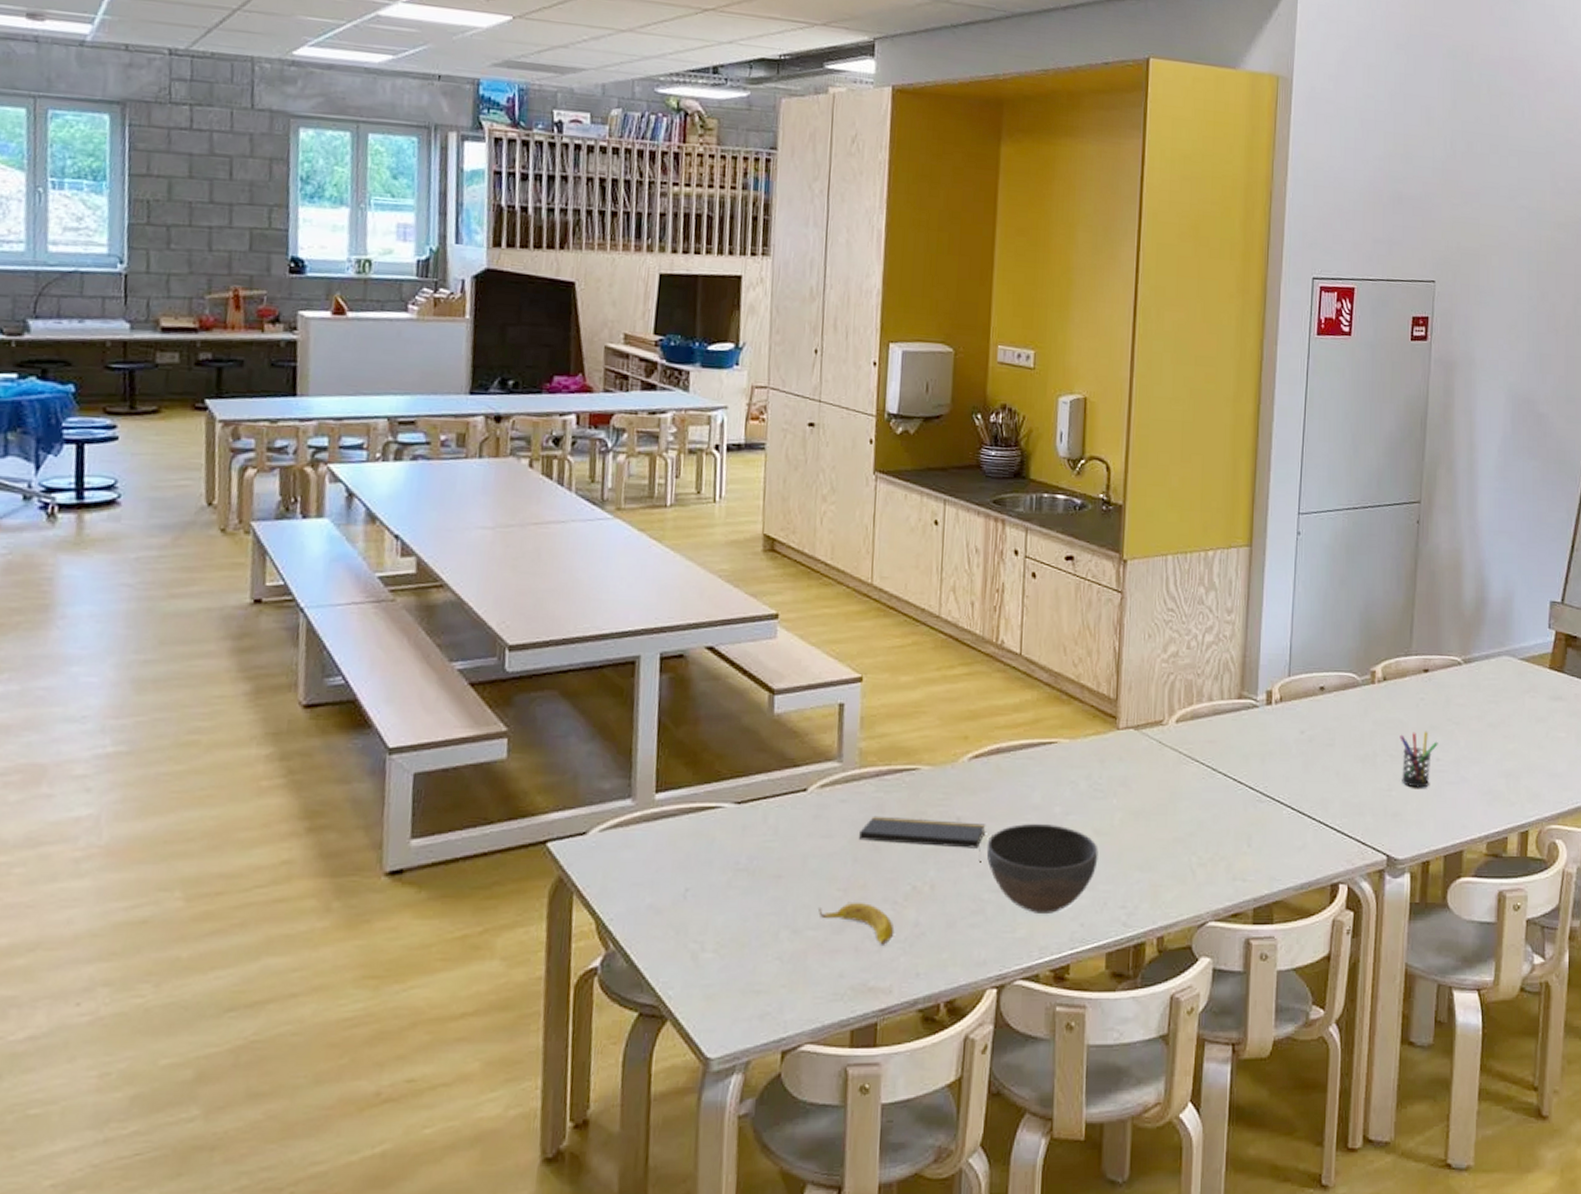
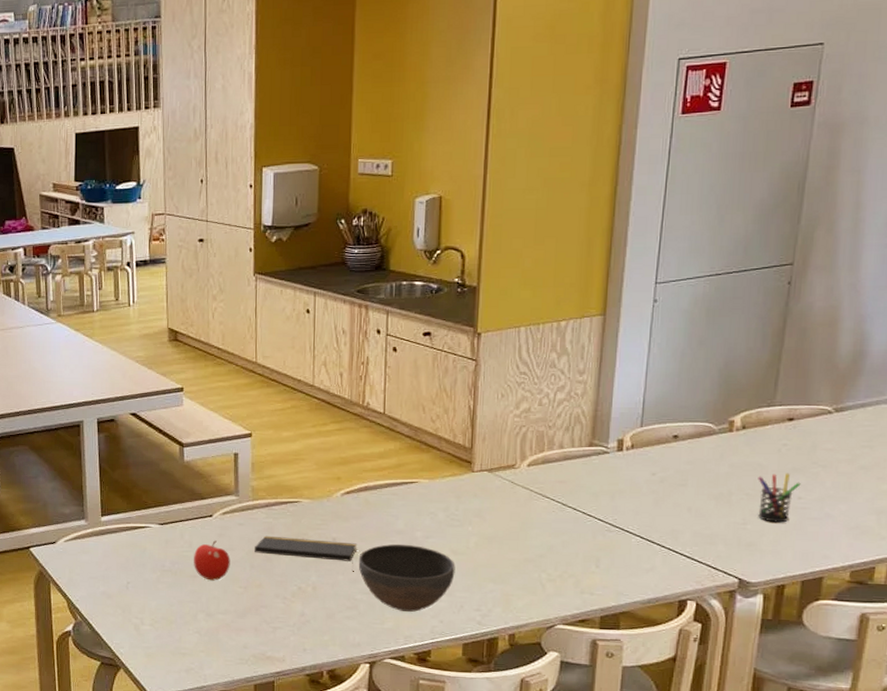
fruit: none [778,824,828,882] -> present [194,540,231,581]
banana: present [818,903,895,945] -> none [226,597,285,628]

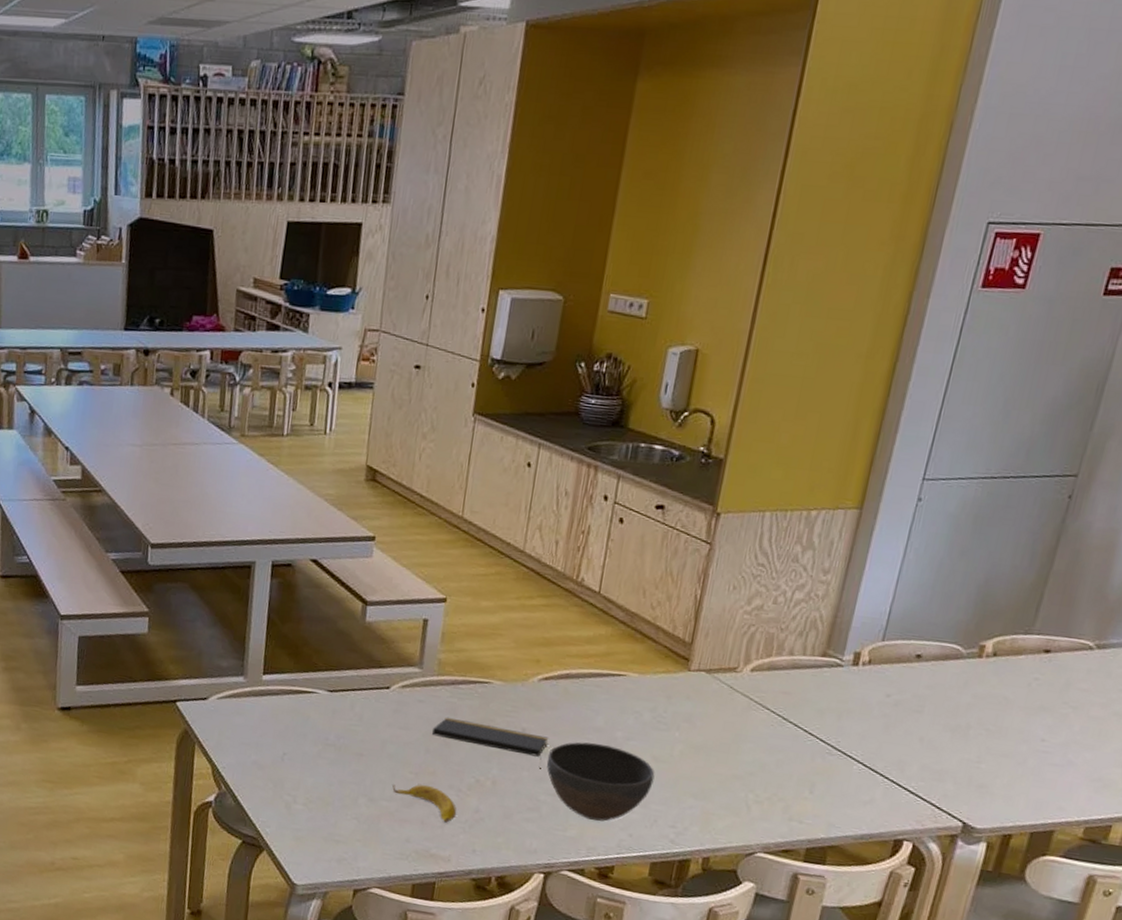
fruit: present [194,540,231,581] -> none [361,716,404,763]
banana: none [226,597,285,628] -> present [392,784,457,823]
pen holder: present [758,473,801,523] -> none [994,710,1047,766]

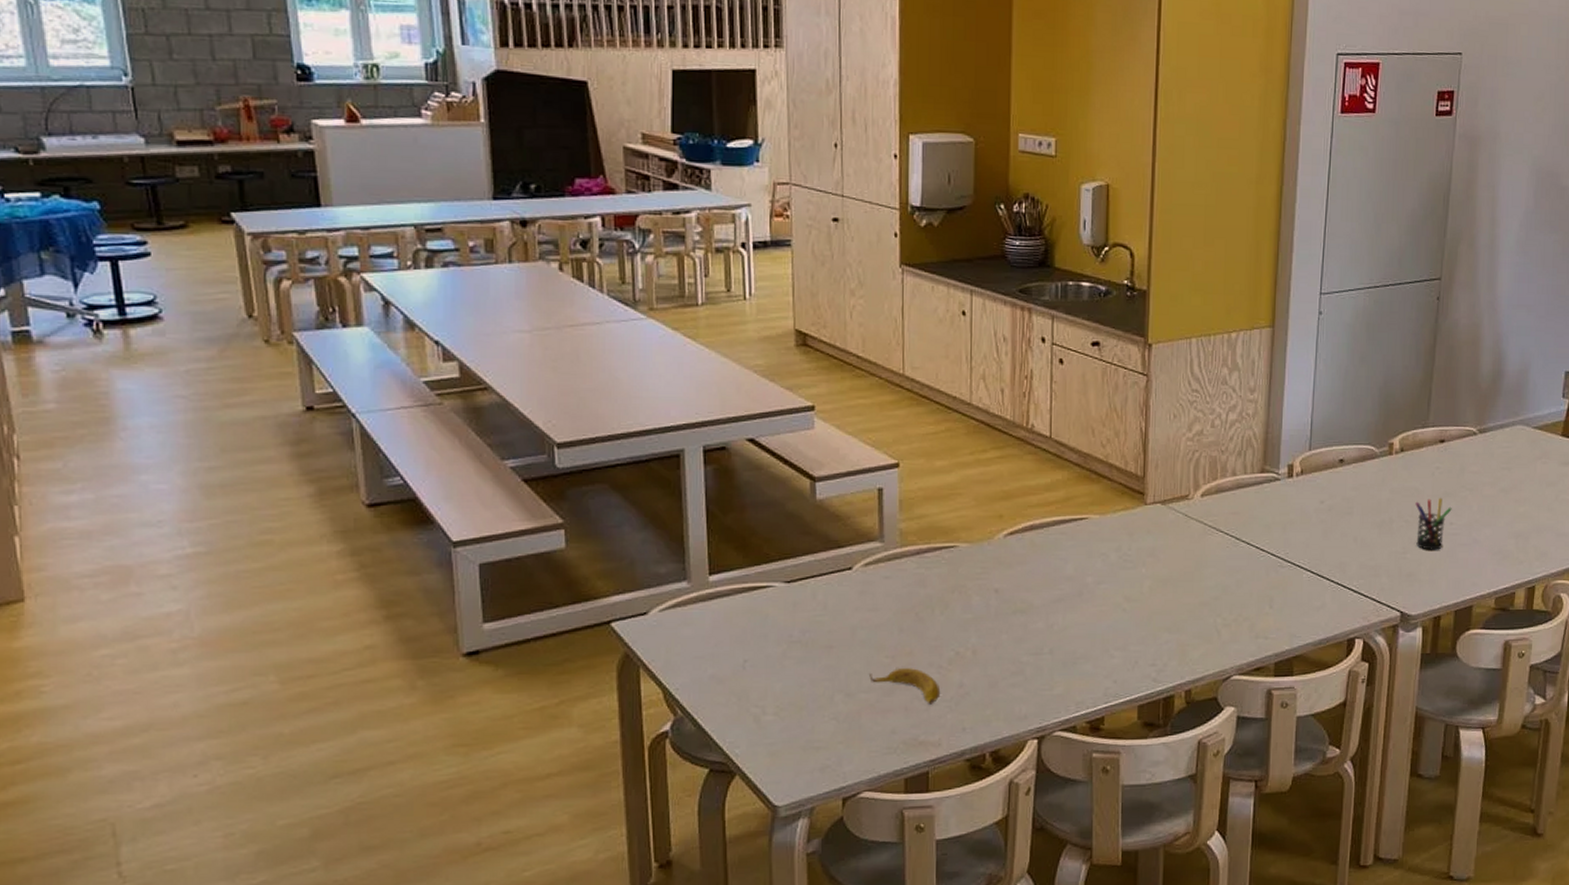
notepad: present [432,717,549,769] -> none [904,590,1023,629]
bowl: present [546,742,655,822] -> none [1024,592,1129,673]
pen holder: none [994,710,1047,766] -> present [1415,497,1452,550]

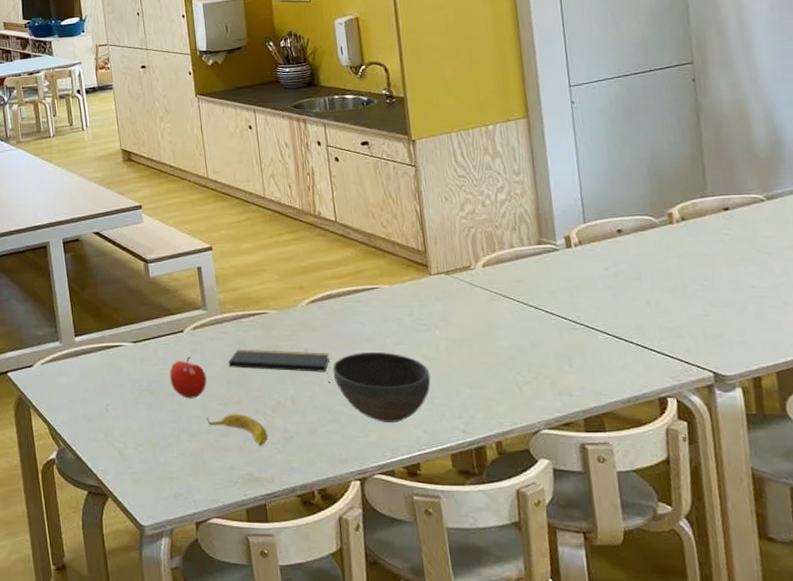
fruit: none [829,599,875,651] -> present [170,356,207,399]
notepad: none [904,590,1023,629] -> present [228,349,330,383]
bowl: none [1024,592,1129,673] -> present [332,351,431,422]
pen holder: present [1415,497,1452,550] -> none [708,262,752,313]

